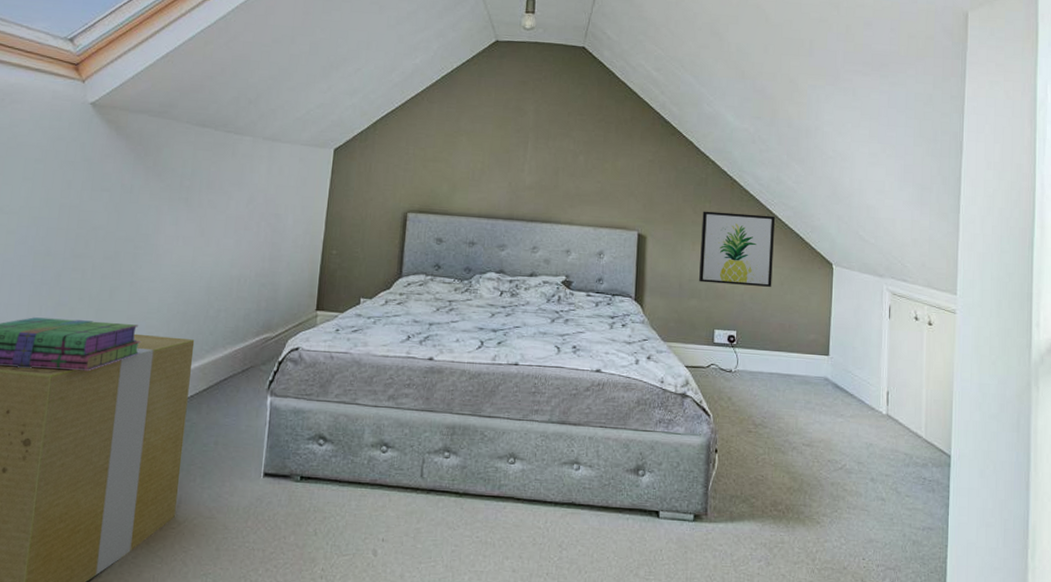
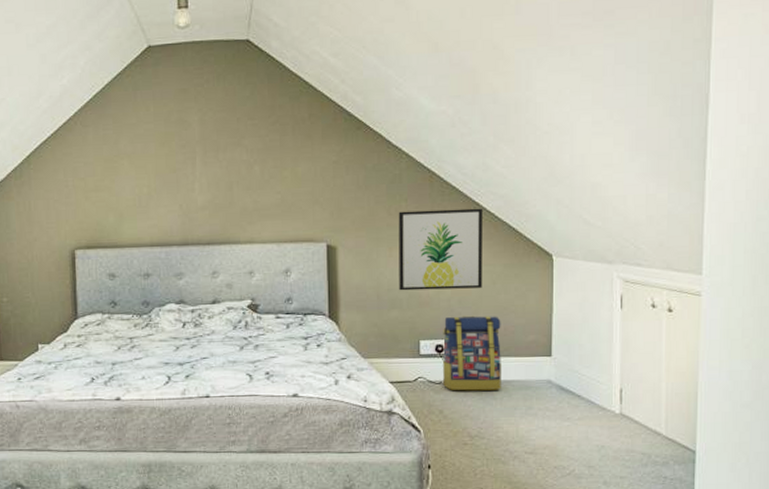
backpack: none [732,311,787,383] -> present [442,315,501,391]

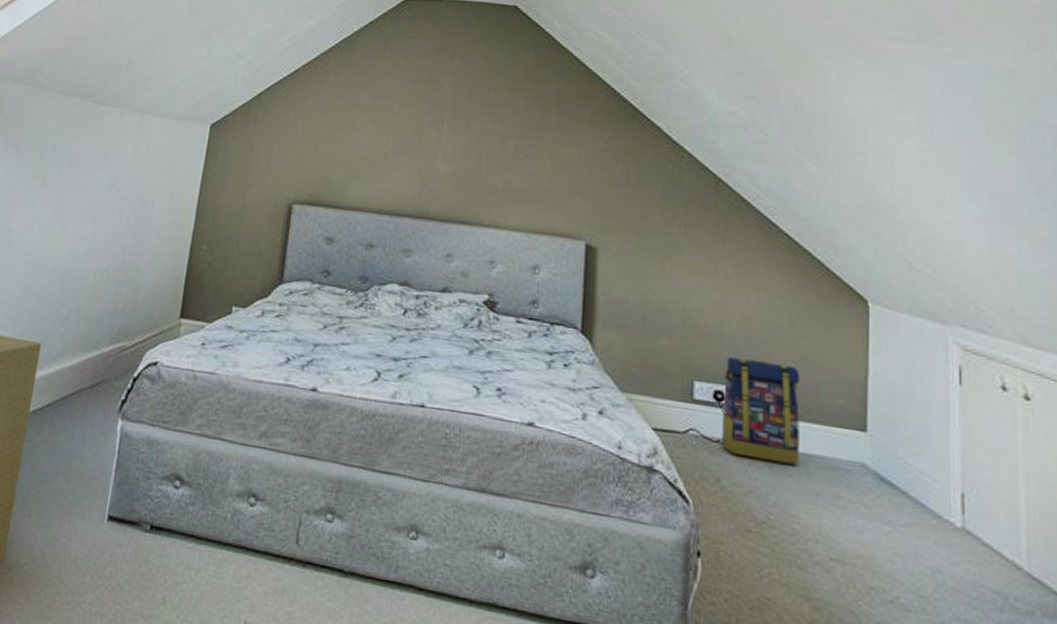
wall art: present [398,208,482,291] -> none [671,218,779,327]

